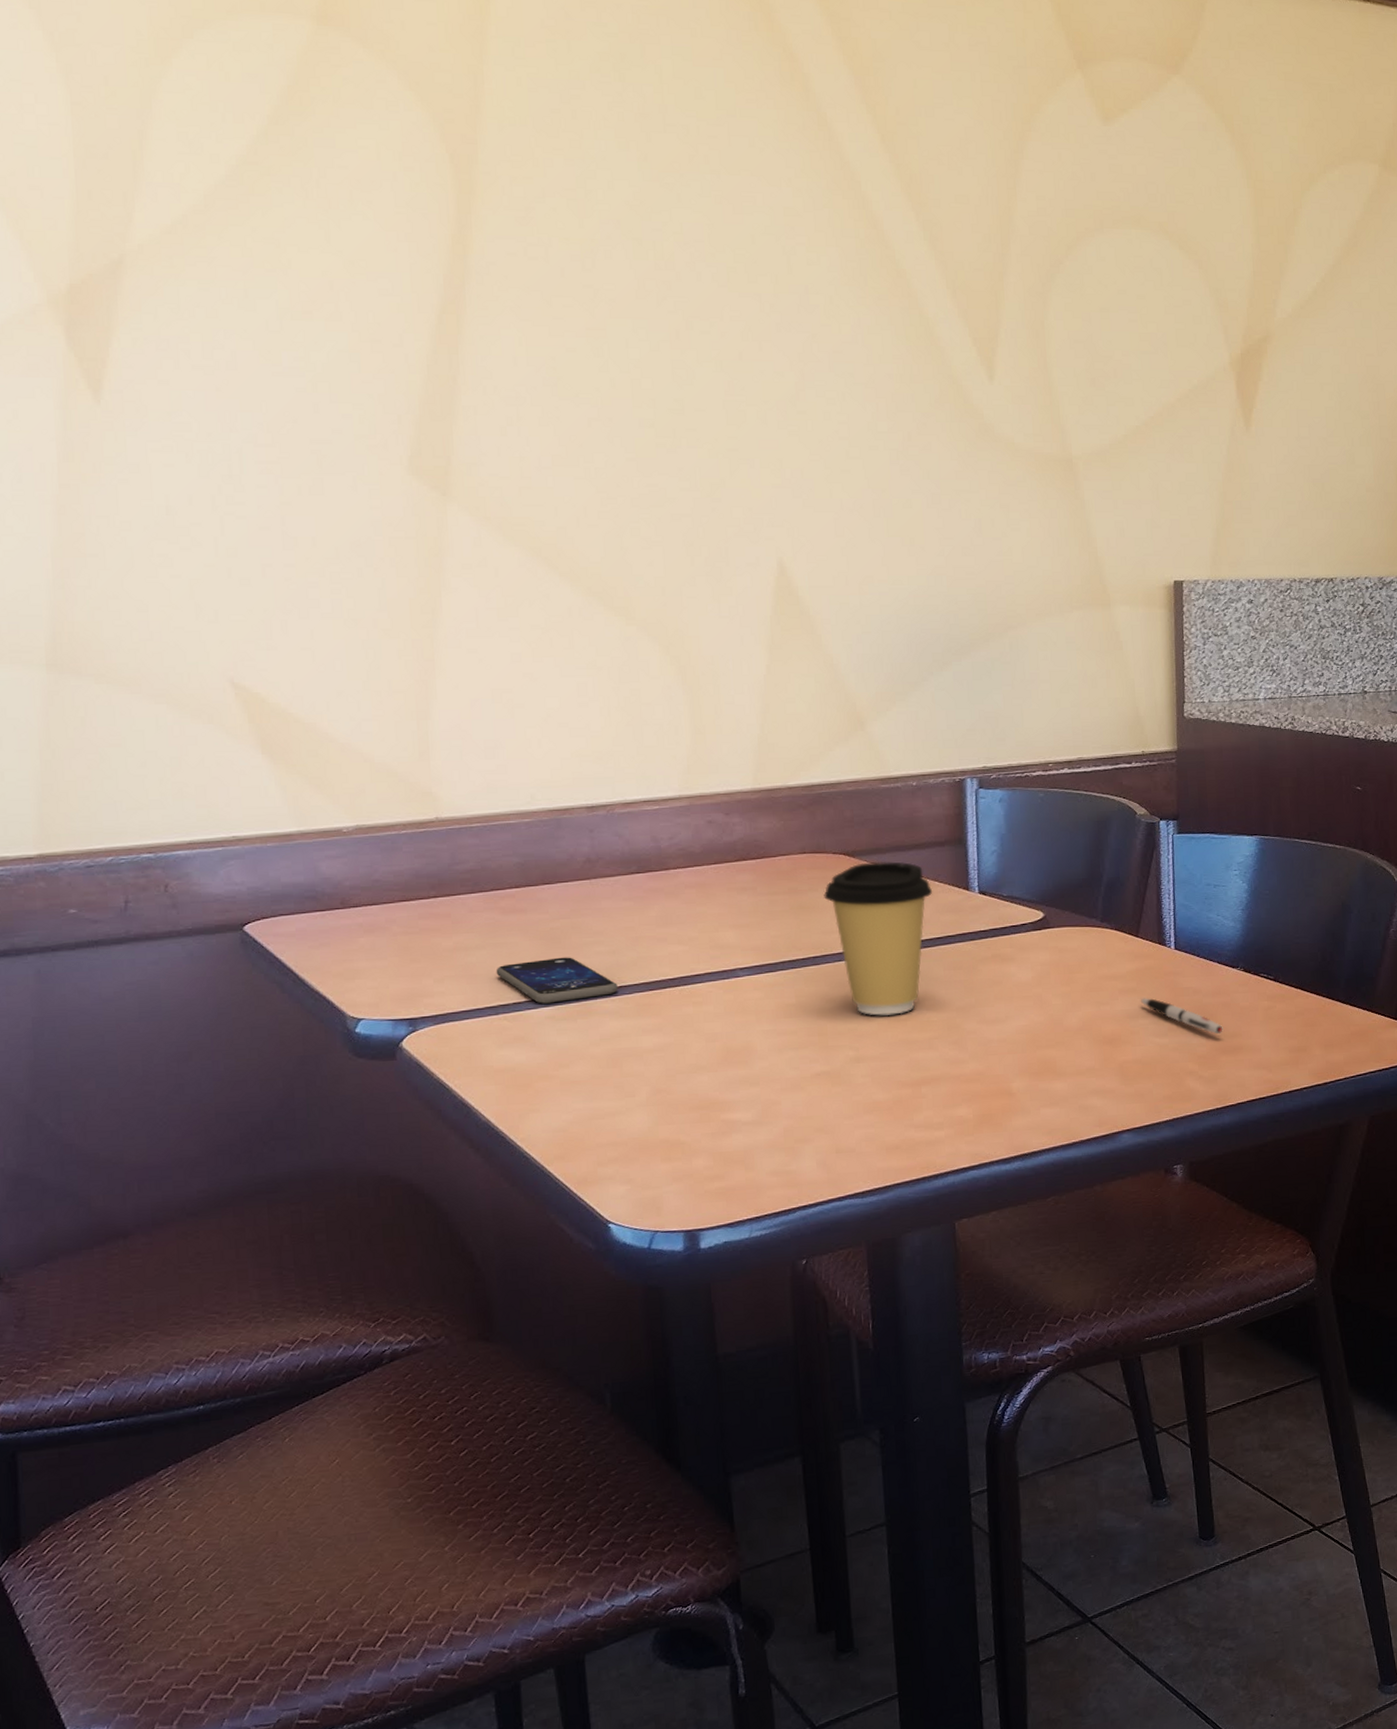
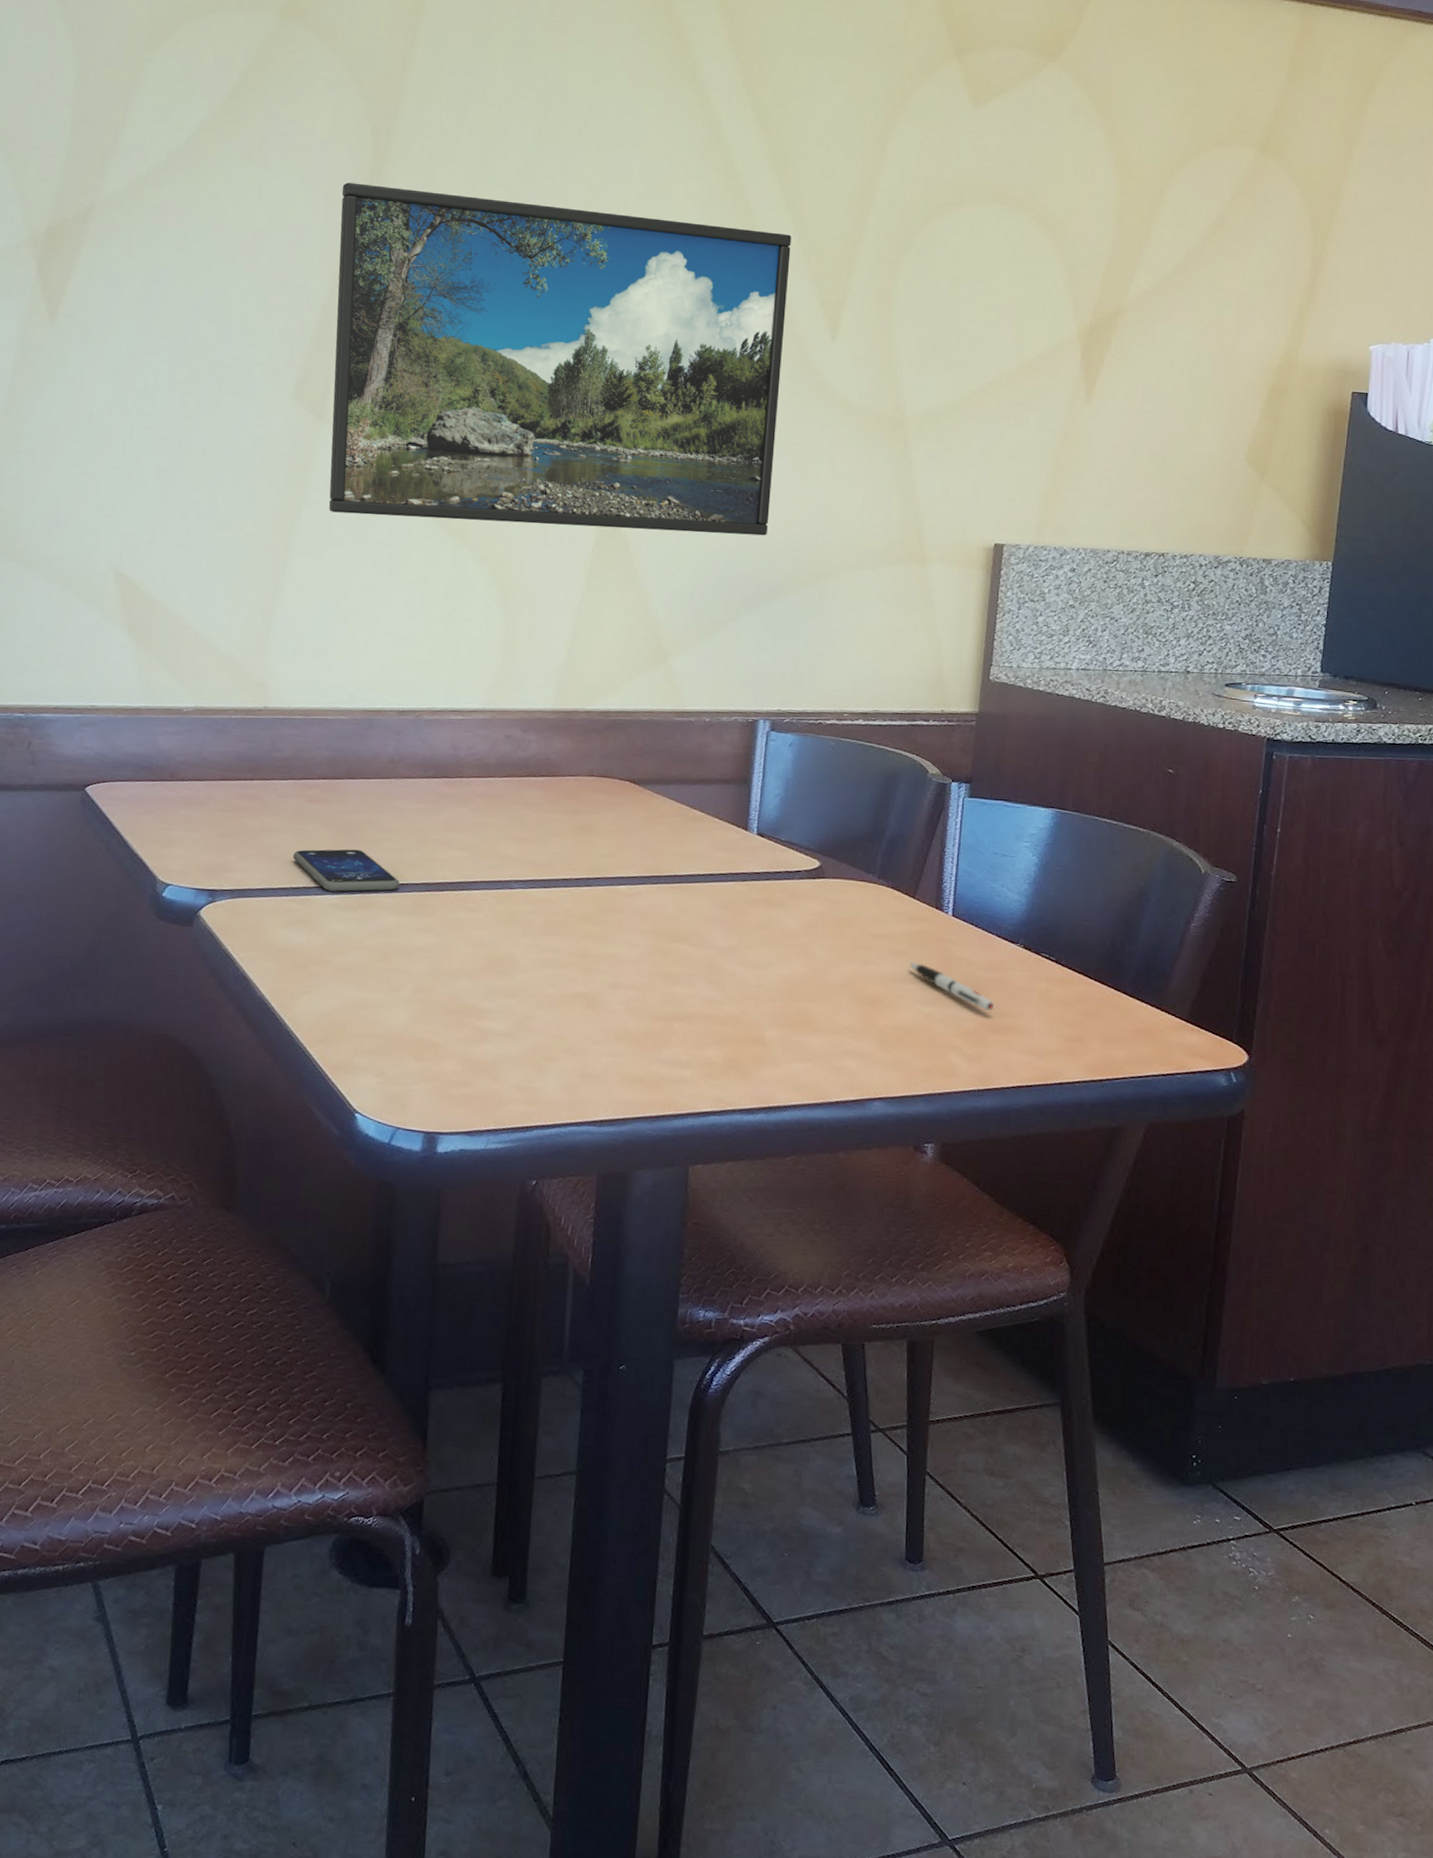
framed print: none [426,222,950,599] -> present [328,182,792,536]
coffee cup: present [824,861,933,1016] -> none [604,791,712,946]

